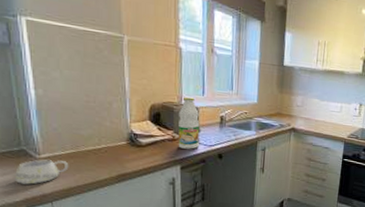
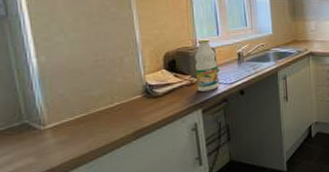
mug: present [14,159,69,185] -> none [15,127,79,162]

